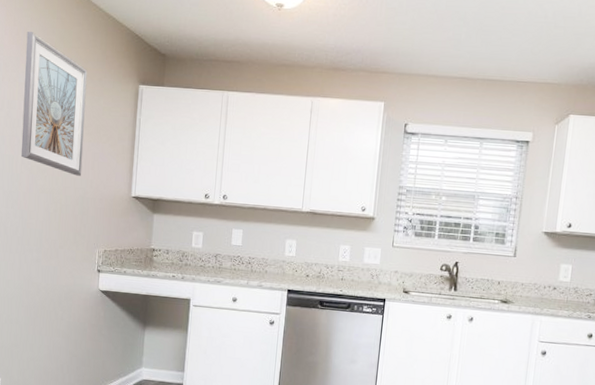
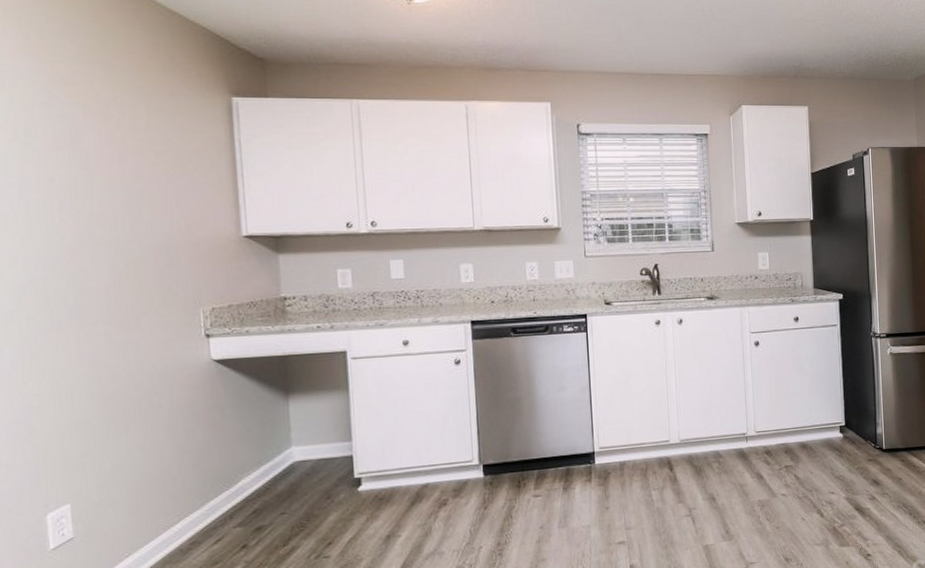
picture frame: present [21,32,88,176] -> none [42,34,162,218]

